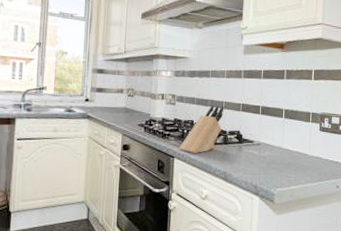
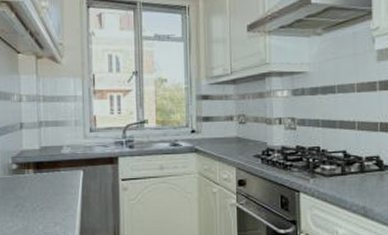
knife block: present [179,105,224,154] -> none [304,127,357,187]

